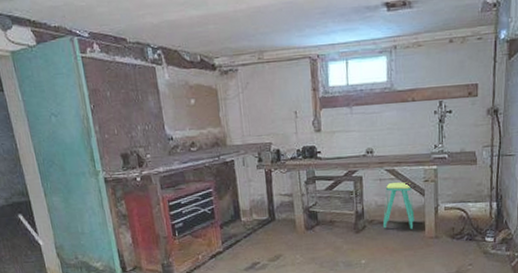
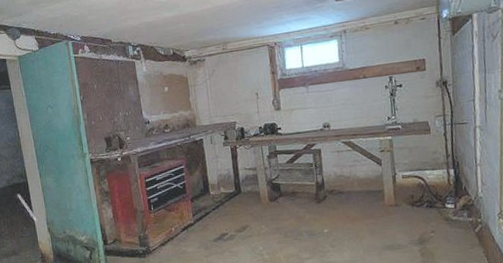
stool: present [382,182,415,229] -> none [342,153,374,198]

